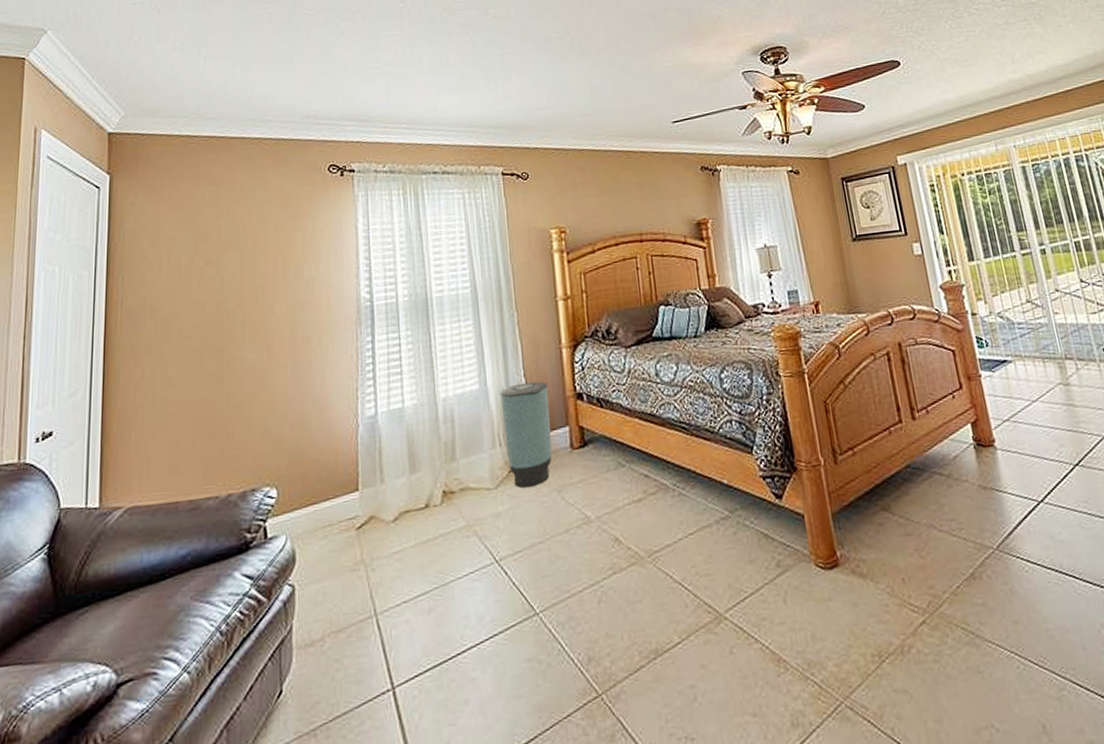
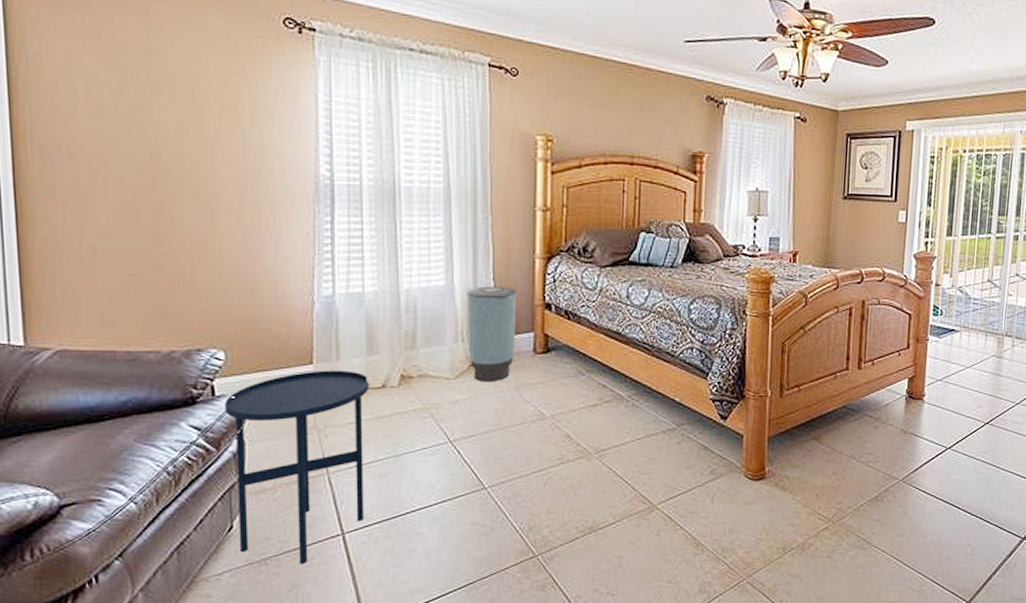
side table: none [276,493,414,732] -> present [225,370,369,564]

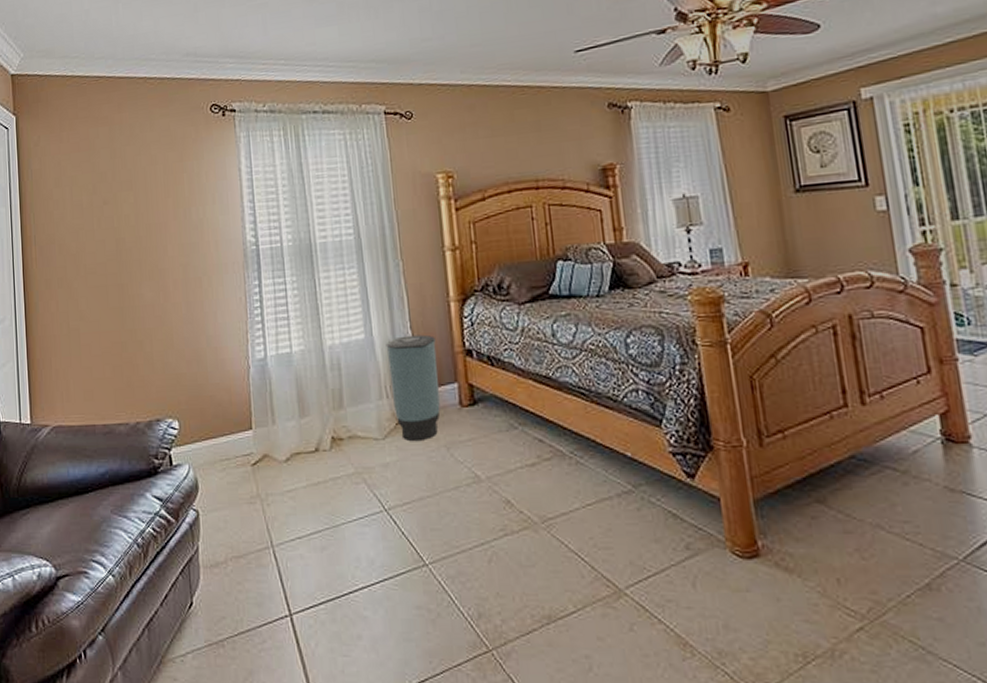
side table: present [225,370,369,564] -> none [181,434,309,647]

